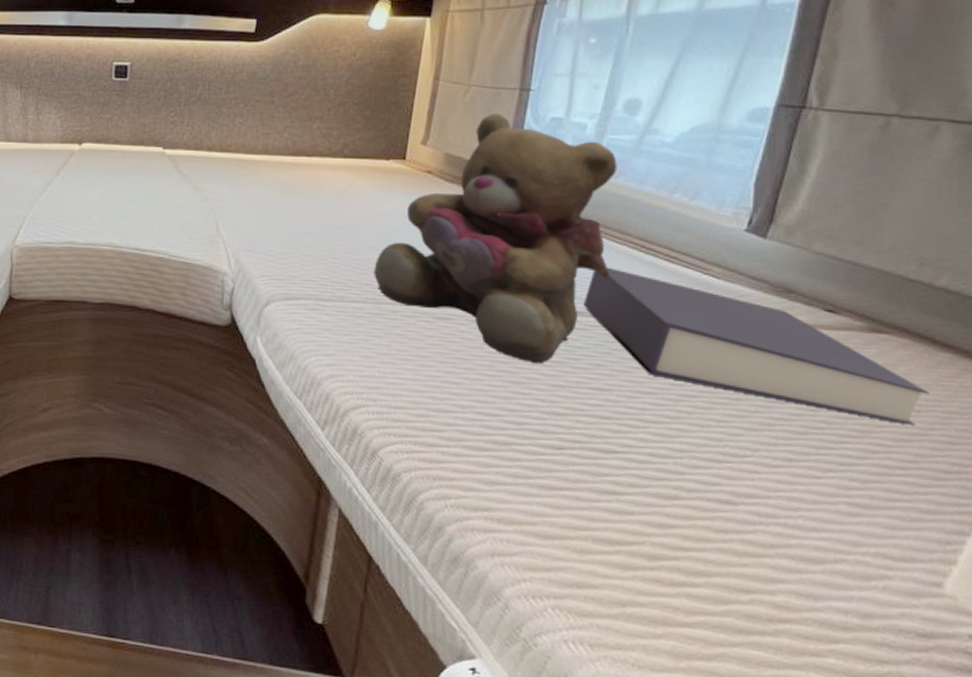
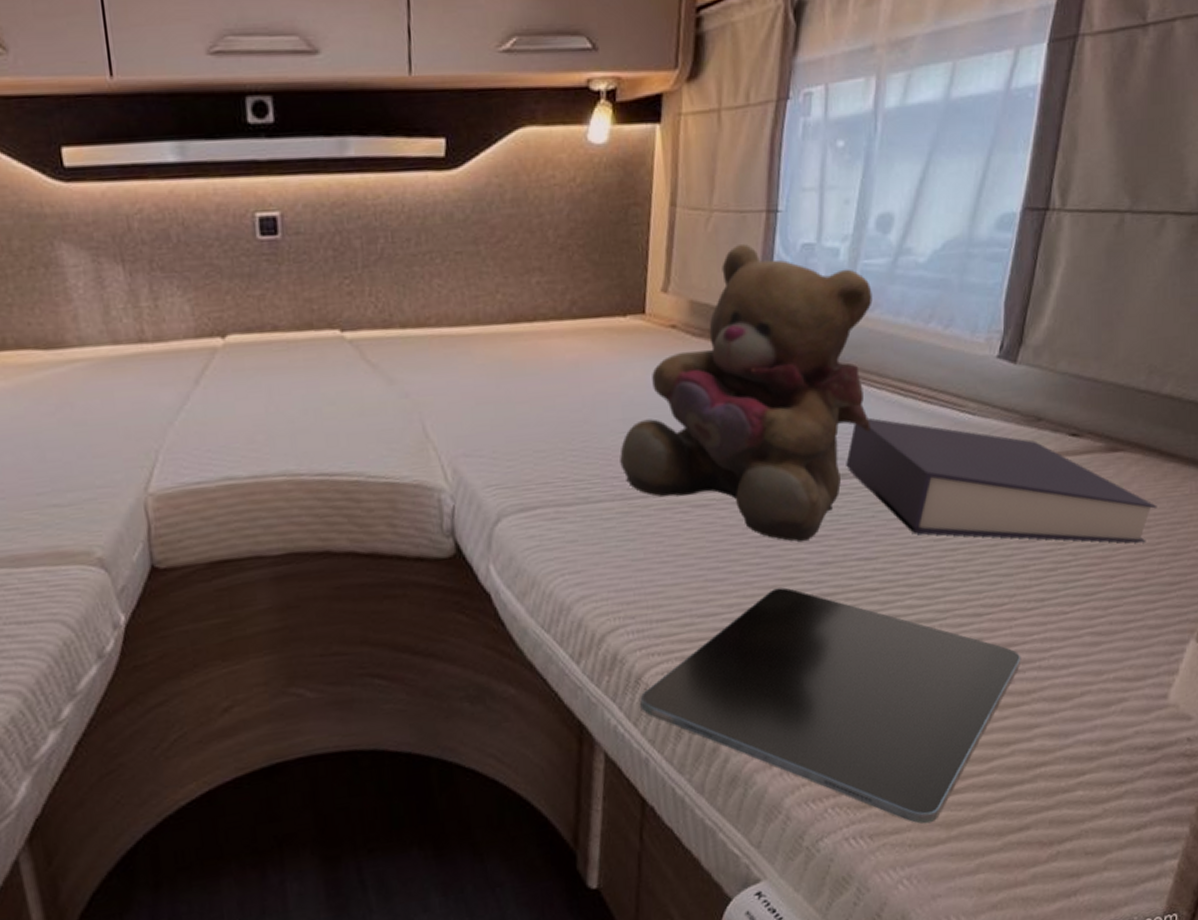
tablet: none [374,400,765,649] -> present [640,587,1021,824]

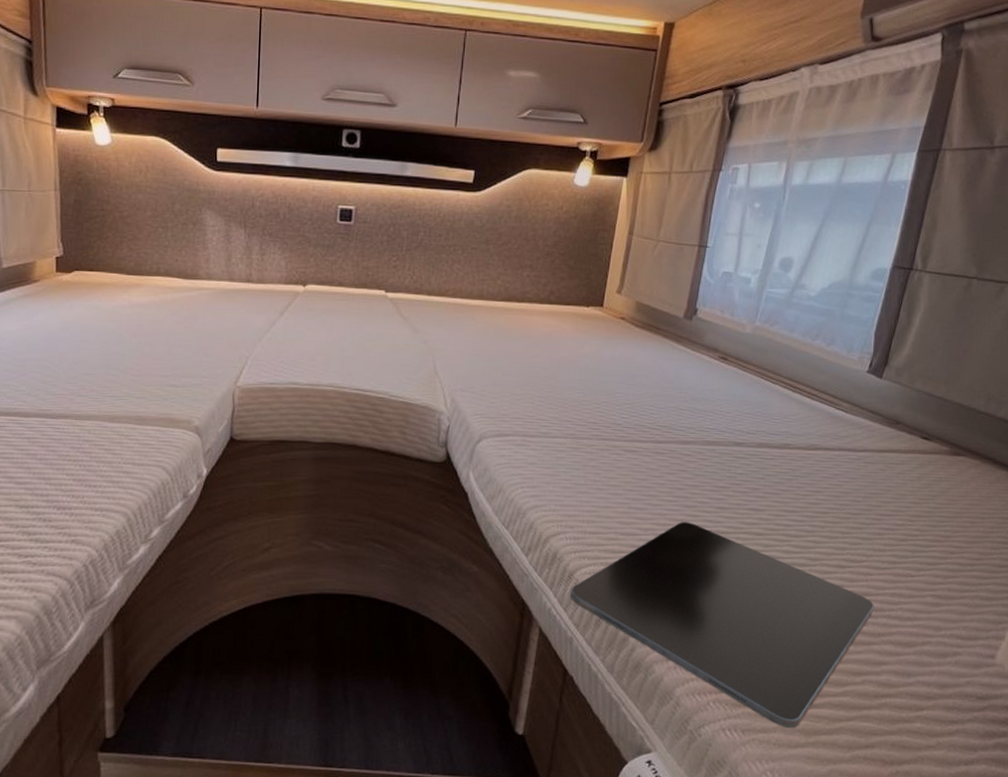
teddy bear: present [620,244,873,542] -> none [574,267,773,490]
book: present [846,417,1157,544] -> none [744,403,991,530]

